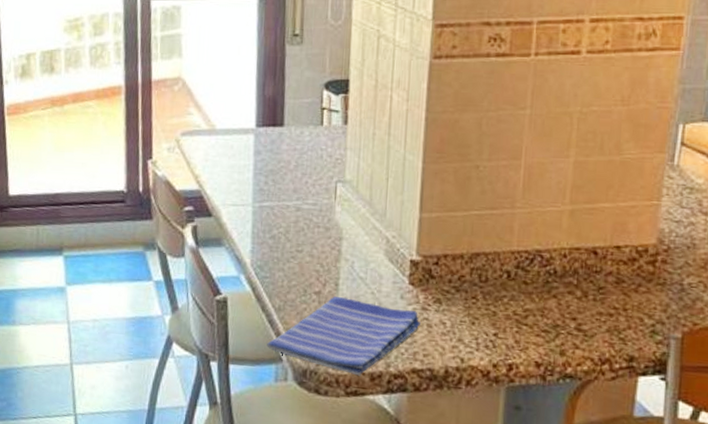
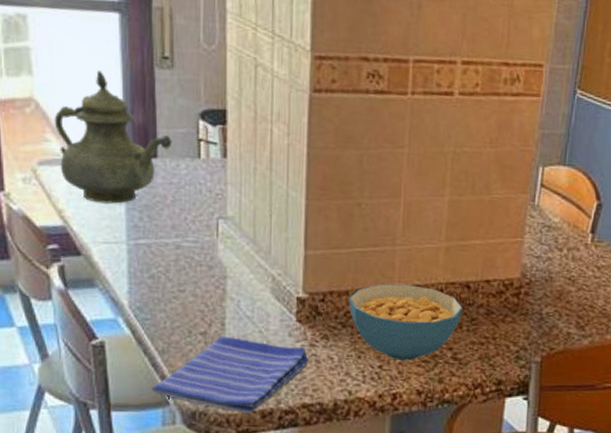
teapot: none [197,50,298,169] -> present [54,71,173,204]
cereal bowl: none [463,248,589,330] -> present [348,284,463,361]

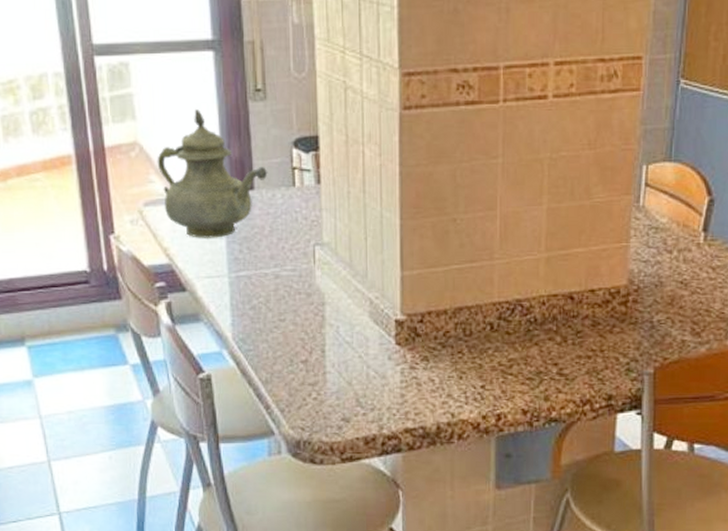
dish towel: present [151,337,309,414] -> none [257,364,410,441]
cereal bowl: present [348,284,463,361] -> none [447,300,567,379]

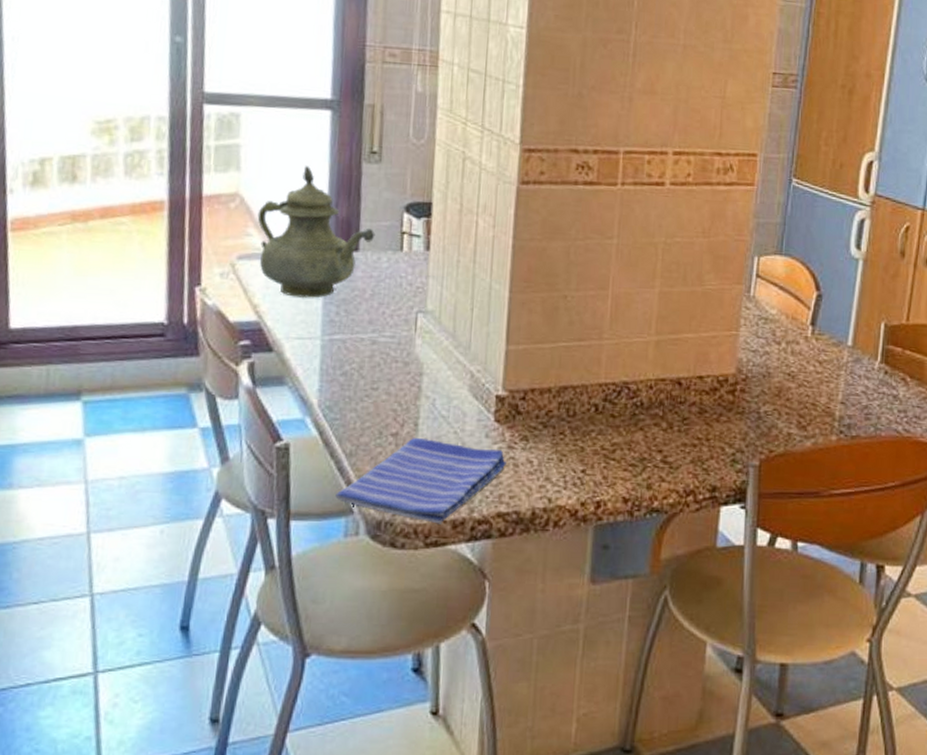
dish towel: none [257,364,410,441] -> present [335,438,506,524]

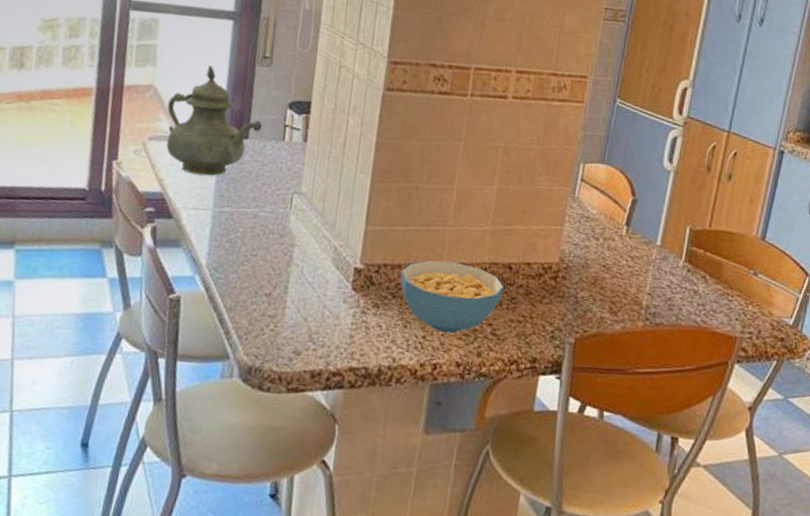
dish towel: present [335,438,506,524] -> none [215,299,360,374]
cereal bowl: none [551,381,674,464] -> present [400,260,505,333]

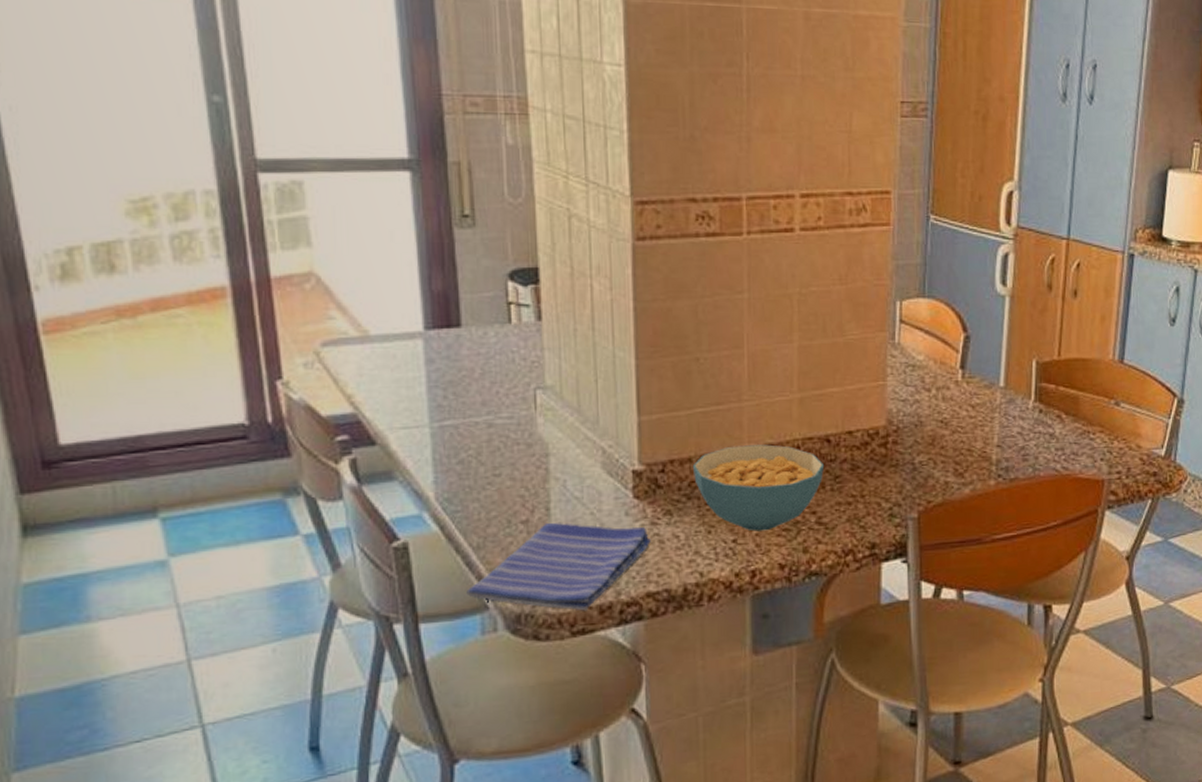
teapot: present [166,65,263,176] -> none [338,236,478,383]
dish towel: none [215,299,360,374] -> present [466,523,651,611]

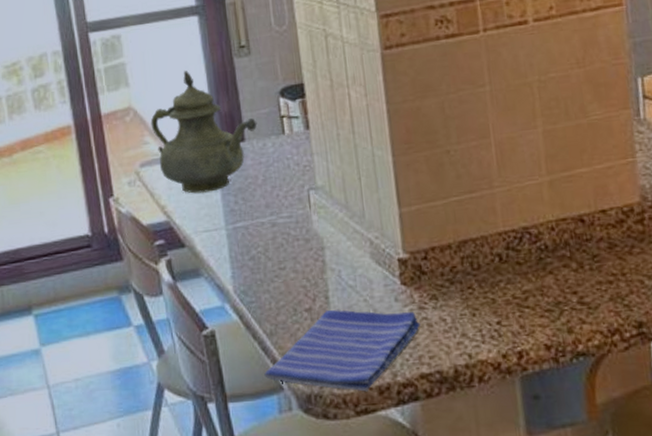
teapot: none [338,236,478,383] -> present [150,71,257,194]
cereal bowl: present [692,444,825,532] -> none [452,228,581,313]

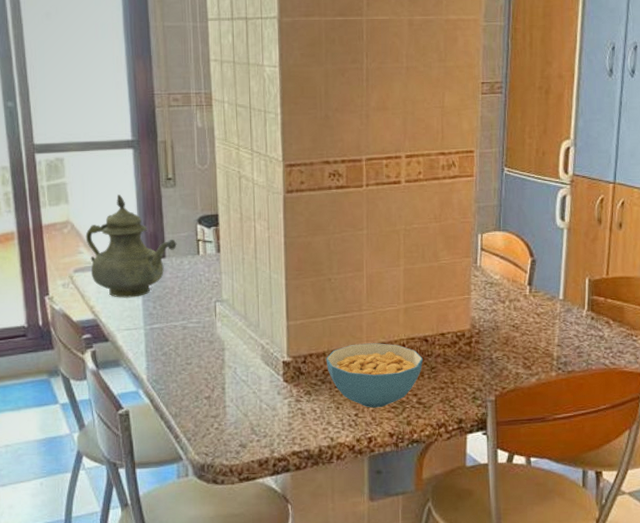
dish towel: present [264,310,420,392] -> none [167,399,296,464]
cereal bowl: none [452,228,581,313] -> present [326,343,424,408]

